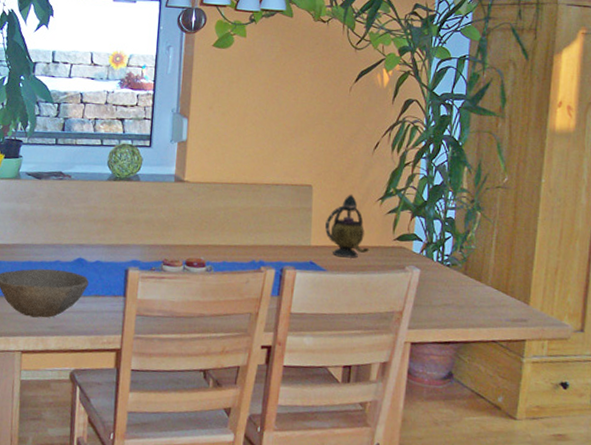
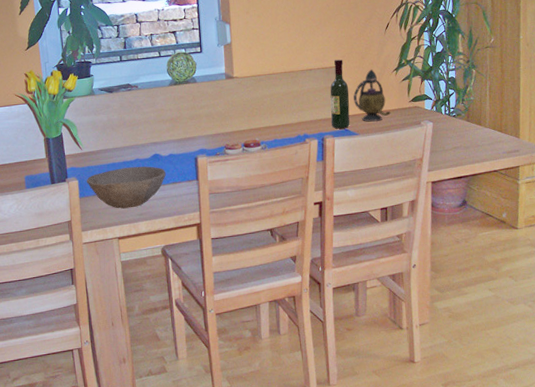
wine bottle: none [294,177,321,261] -> present [330,59,350,129]

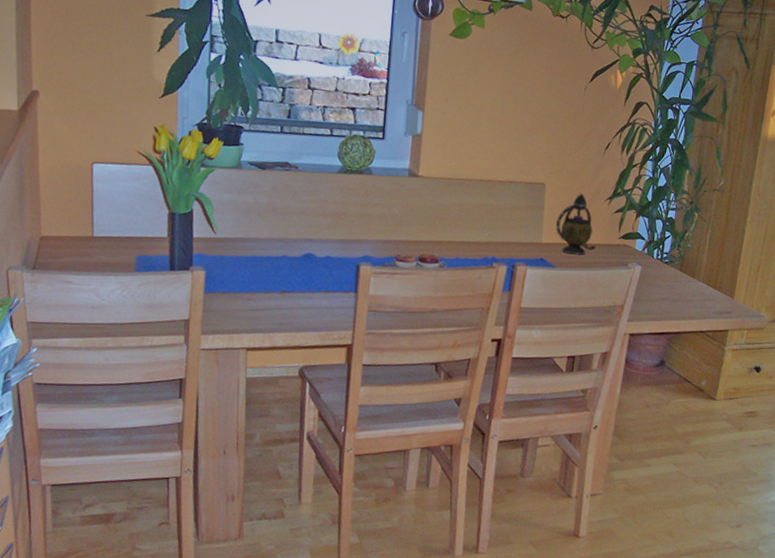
bowl: present [86,166,166,209] -> none [215,263,318,315]
wine bottle: present [330,59,350,129] -> none [525,175,553,258]

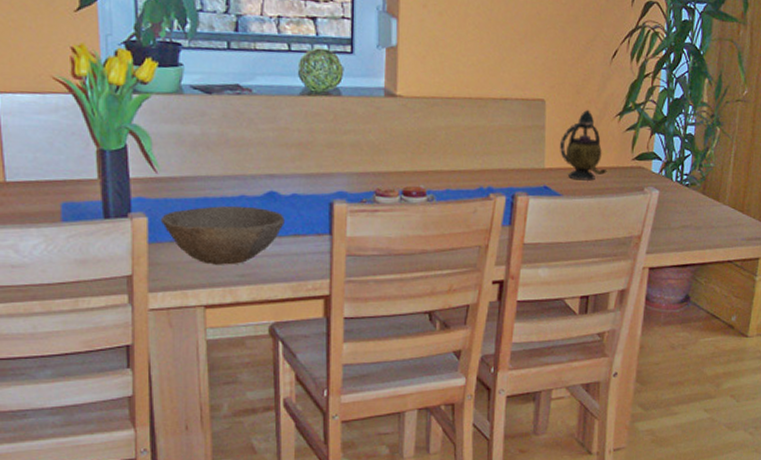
bowl: none [215,263,318,315] -> present [160,205,285,265]

